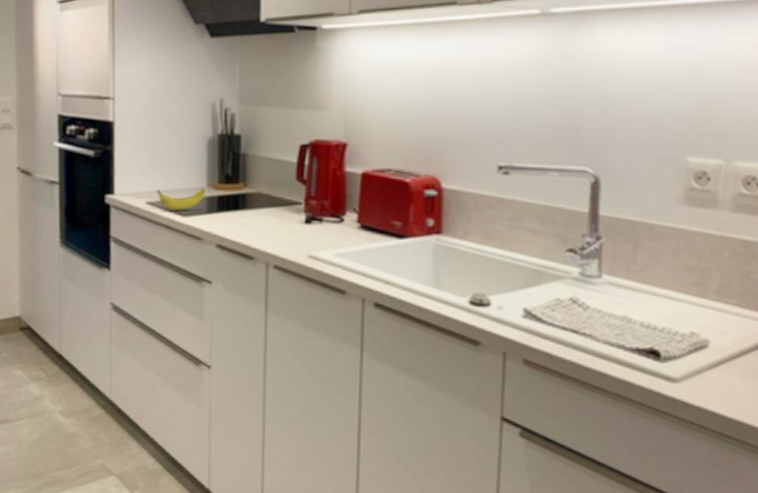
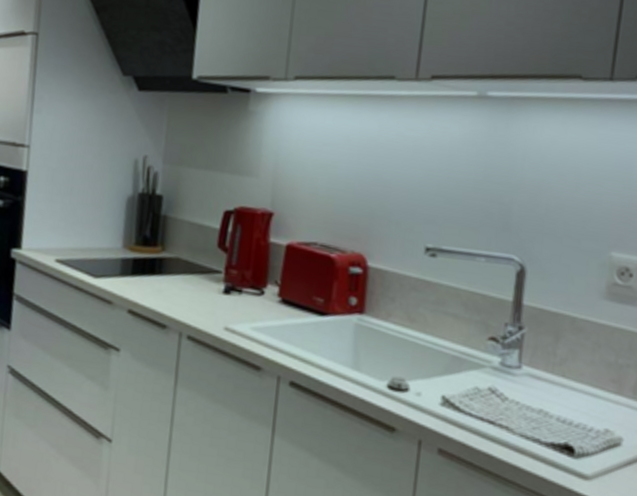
banana: present [156,187,206,211] -> none [67,247,121,272]

